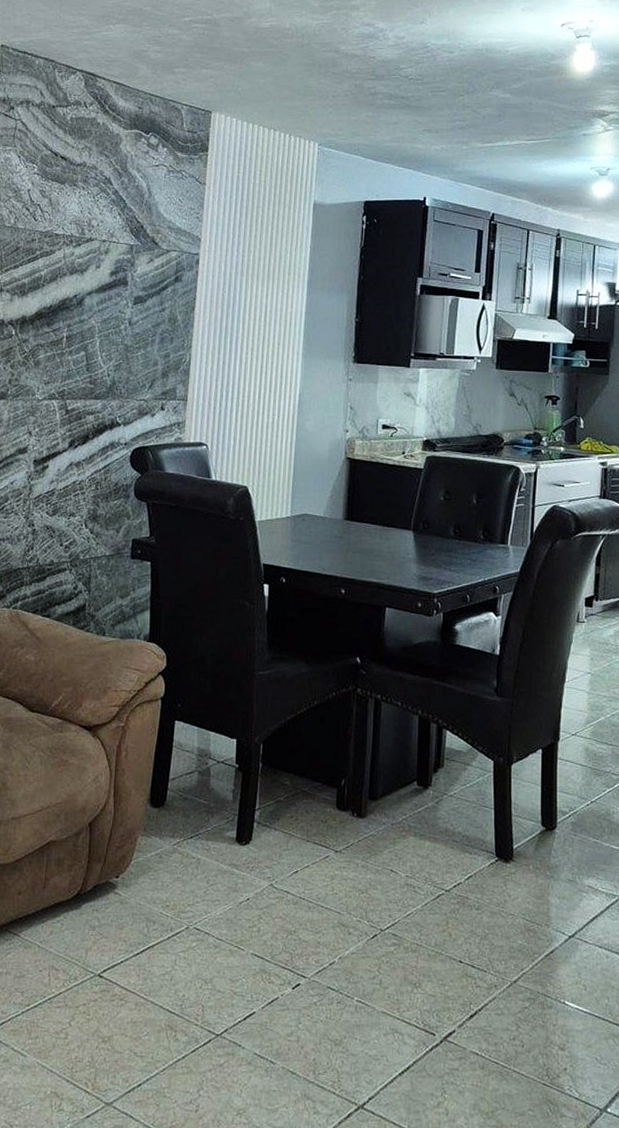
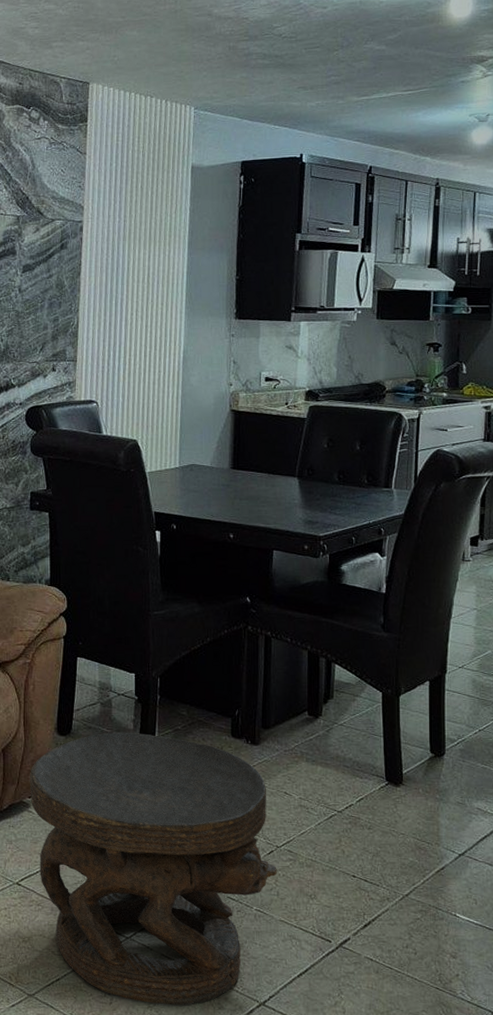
carved stool: none [117,803,380,1112] -> present [30,732,277,1006]

